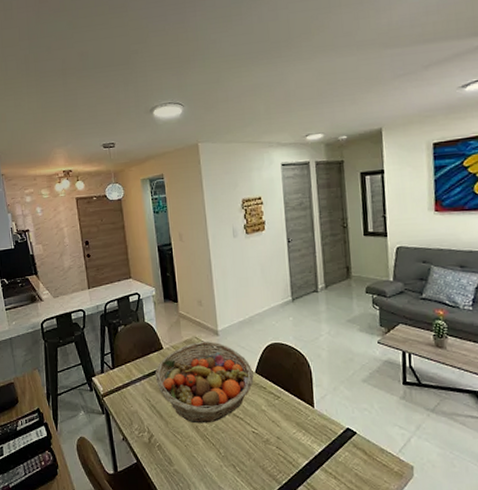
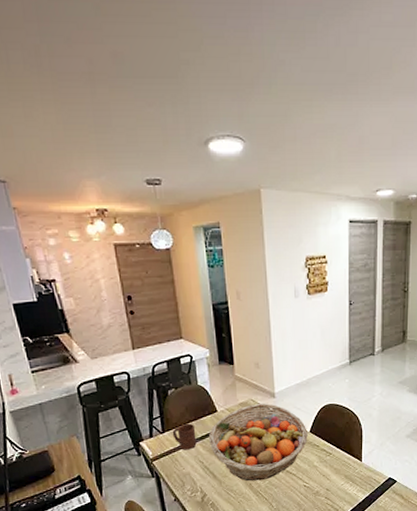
cup: none [121,360,144,387] -> present [172,423,197,450]

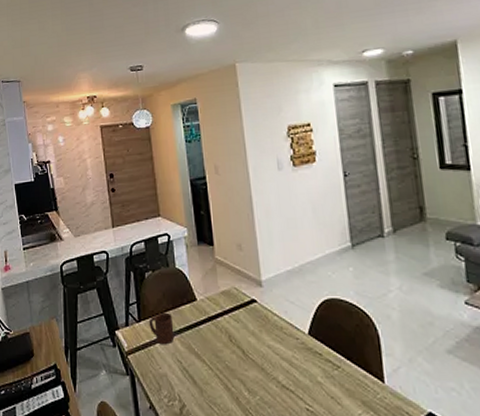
fruit basket: present [208,403,308,481] -> none [187,294,307,395]

